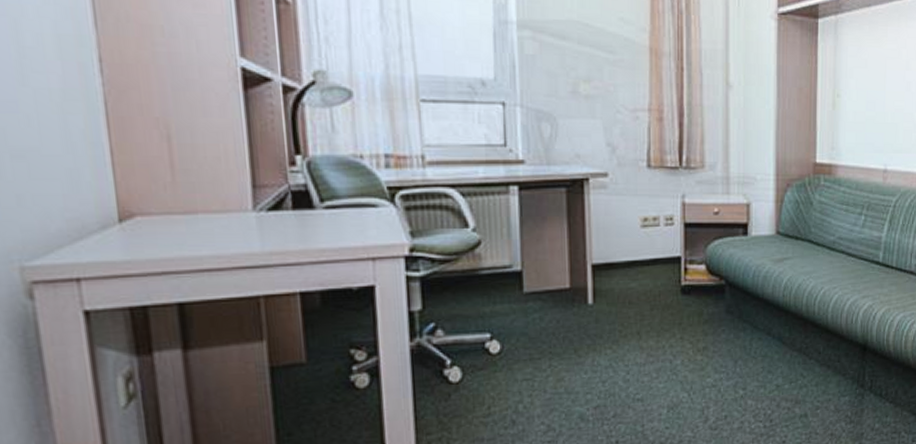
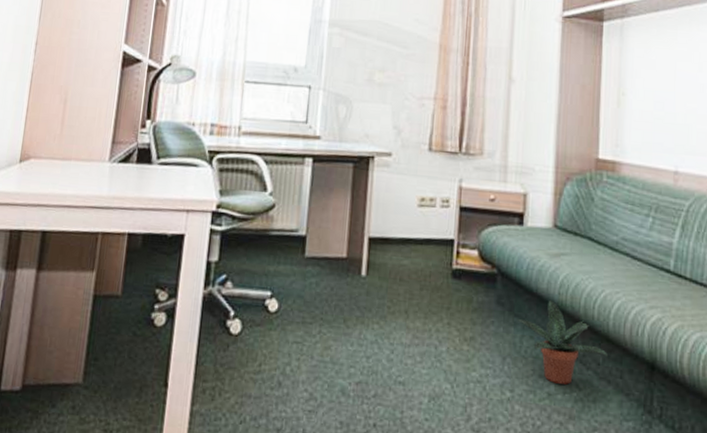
potted plant: none [746,303,828,376] -> present [517,300,609,385]

